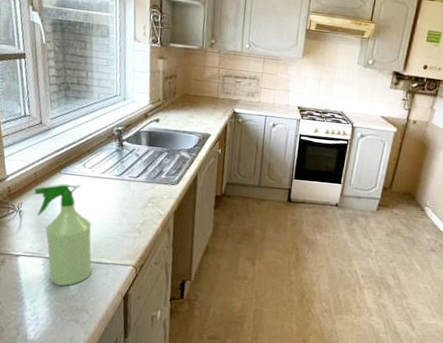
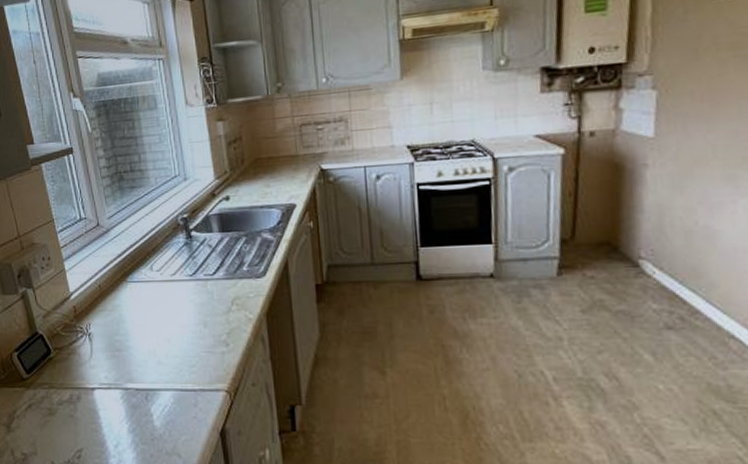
spray bottle: present [34,183,92,286] -> none [100,292,178,423]

